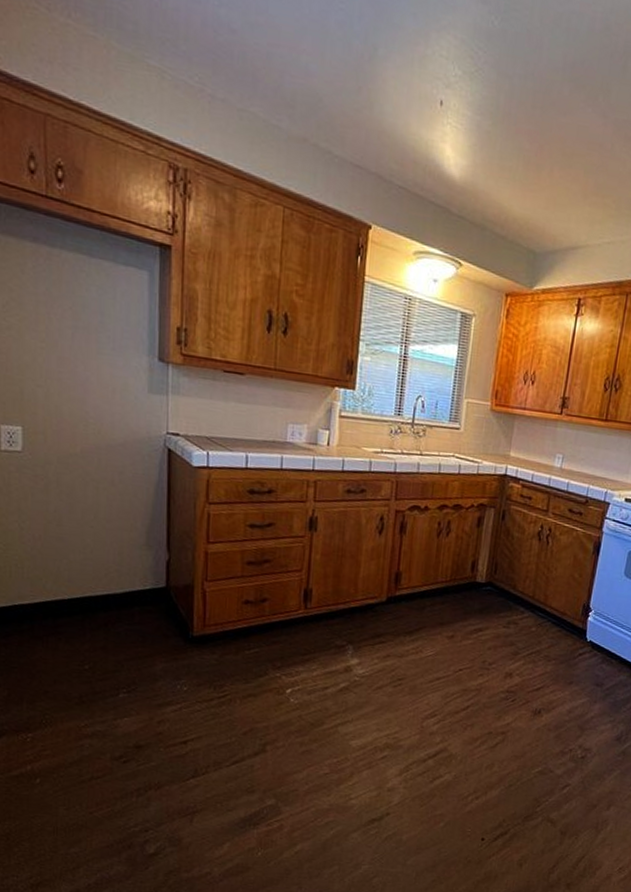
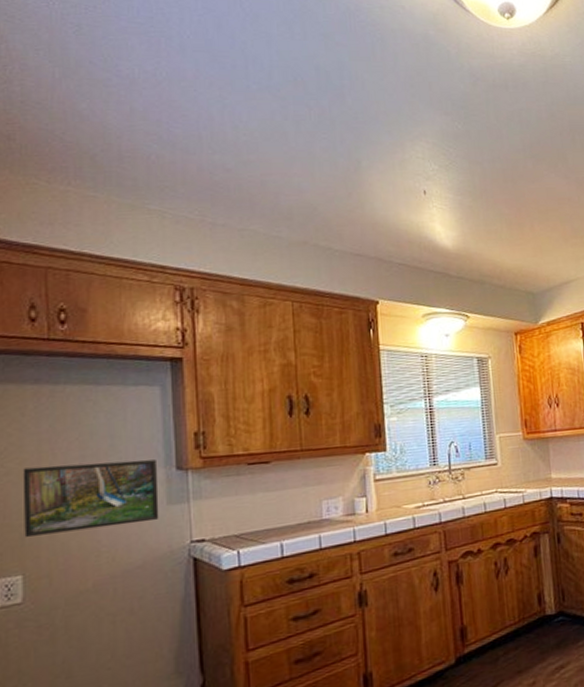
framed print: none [22,326,142,405] -> present [22,459,159,537]

